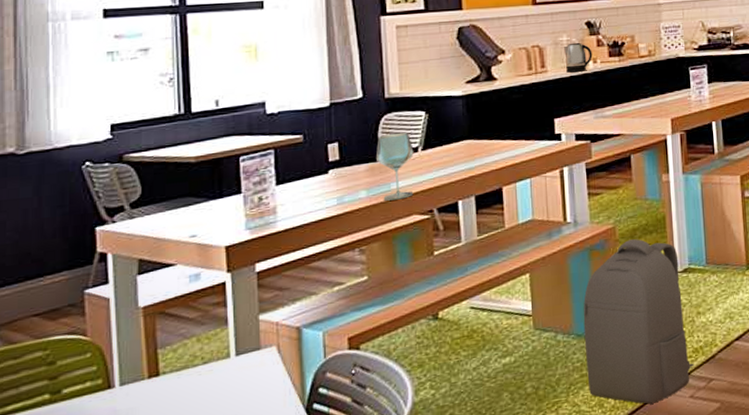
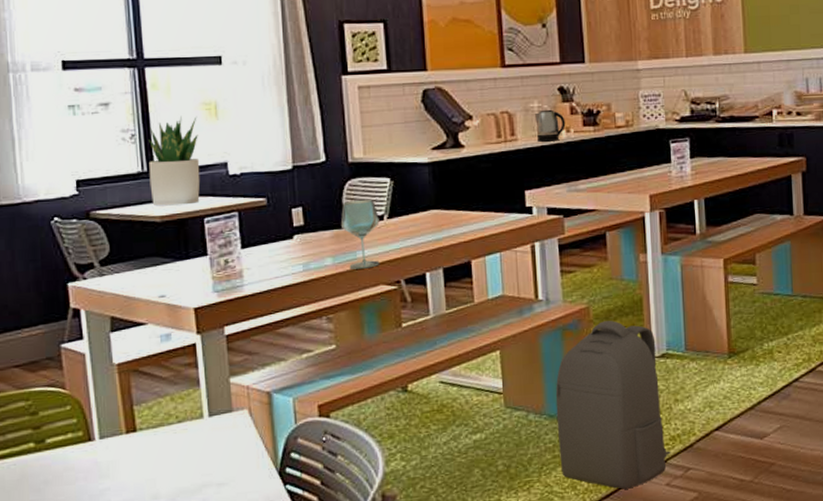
planter: none [186,59,238,147] -> present [149,117,201,206]

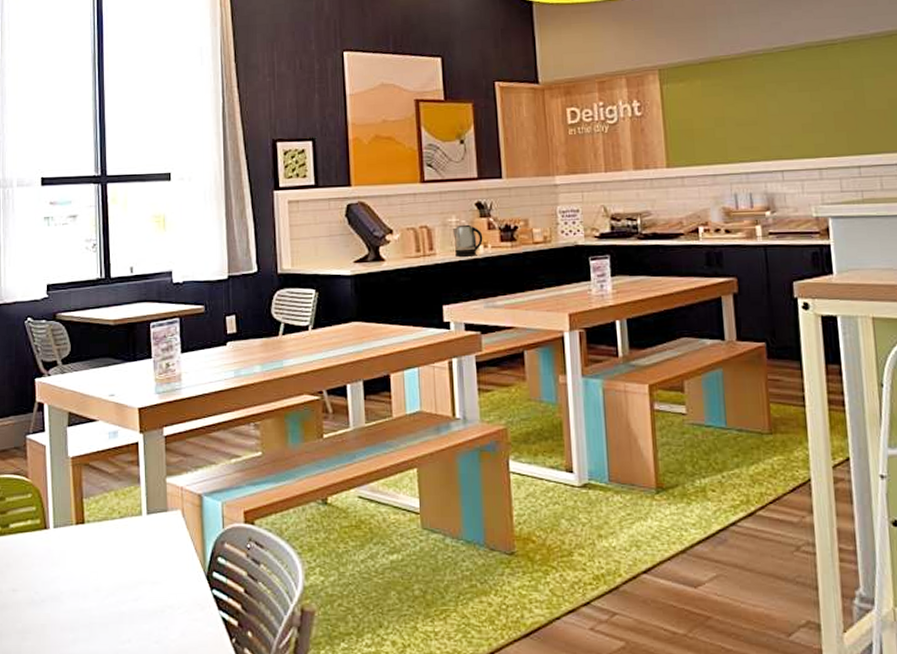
planter: present [149,117,201,206] -> none [106,228,149,311]
wine glass: present [340,199,380,269] -> none [269,309,305,378]
backpack: present [555,320,671,489] -> none [472,444,595,629]

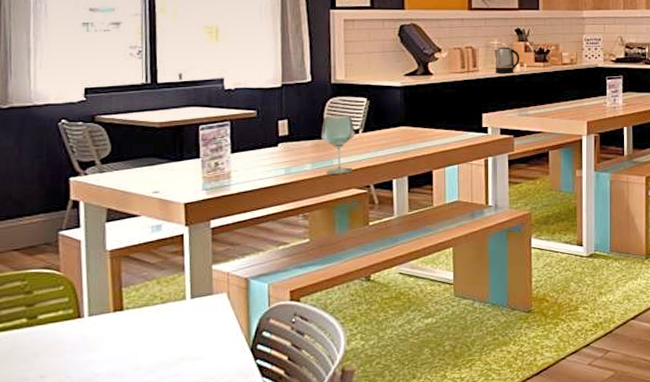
wine glass: none [269,309,305,378] -> present [320,115,355,175]

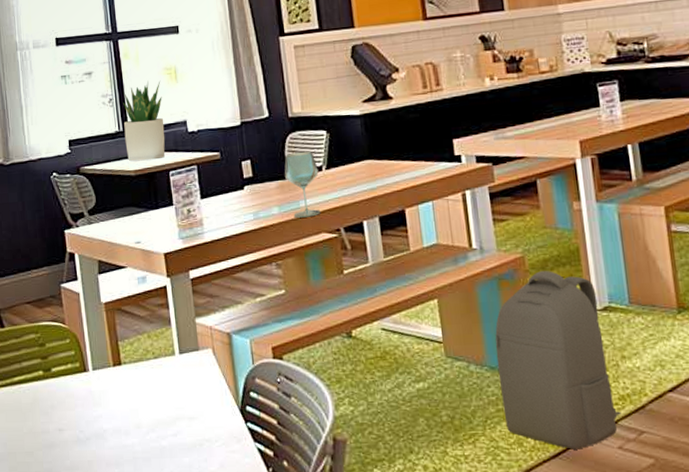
planter: none [152,37,199,114] -> present [123,81,165,162]
kettle: present [494,47,520,73] -> none [457,58,489,91]
backpack: none [498,225,594,368] -> present [495,271,621,450]

